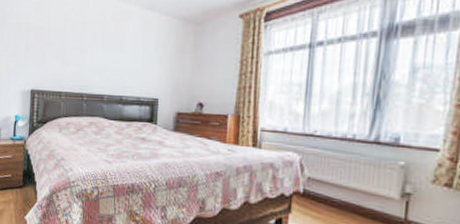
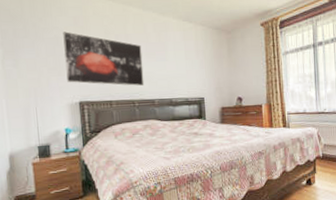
wall art: none [23,17,98,79] -> present [63,31,145,86]

